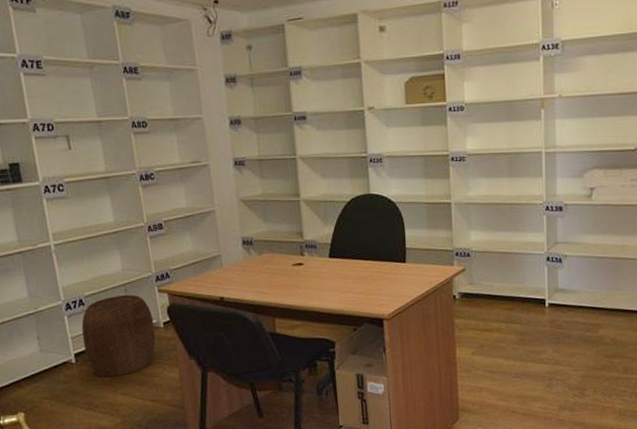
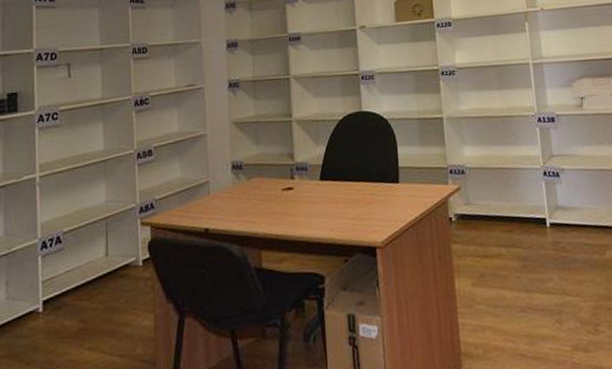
stool: present [81,294,156,377] -> none [55,229,133,329]

